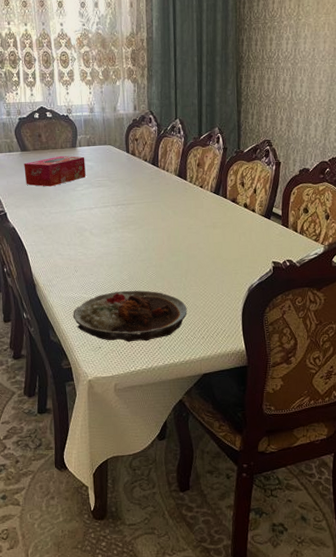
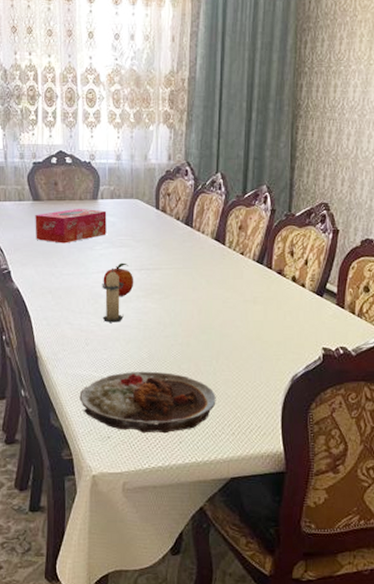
candle: none [85,205,105,252] -> present [102,267,124,323]
fruit: none [86,200,112,229] -> present [103,262,134,296]

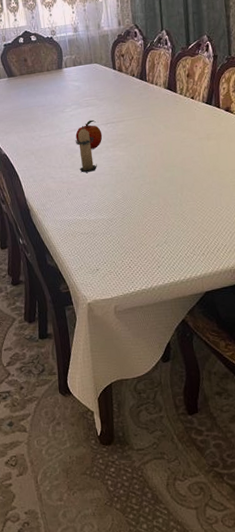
tissue box: present [35,208,107,244] -> none [11,77,74,111]
plate: present [79,371,216,434] -> none [68,208,185,263]

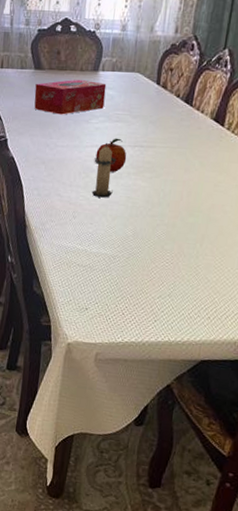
tissue box: none [11,77,74,111] -> present [34,79,107,115]

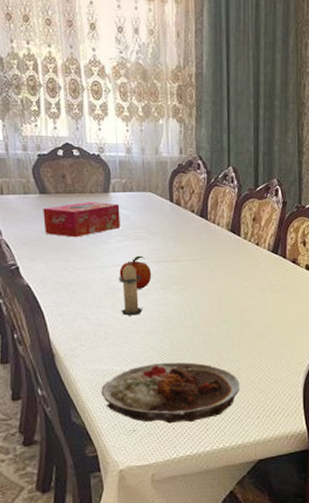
plate: none [62,247,196,311] -> present [101,362,240,424]

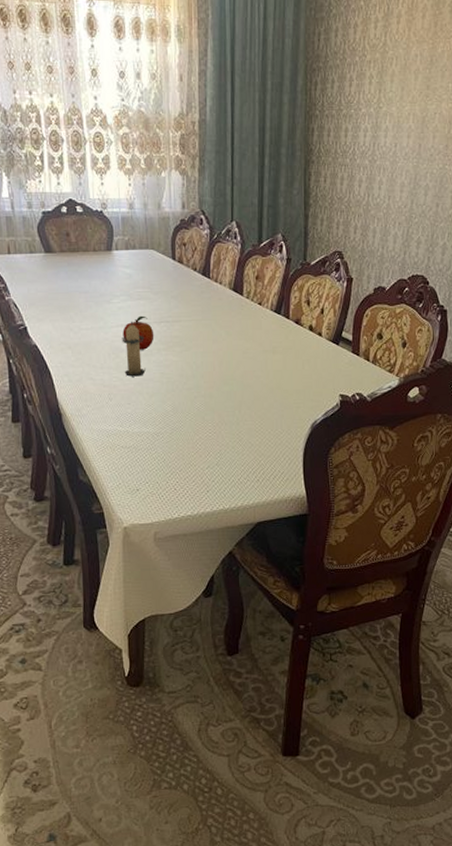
tissue box: present [43,201,120,237] -> none [48,260,123,297]
plate: present [101,362,240,424] -> none [106,424,240,484]

